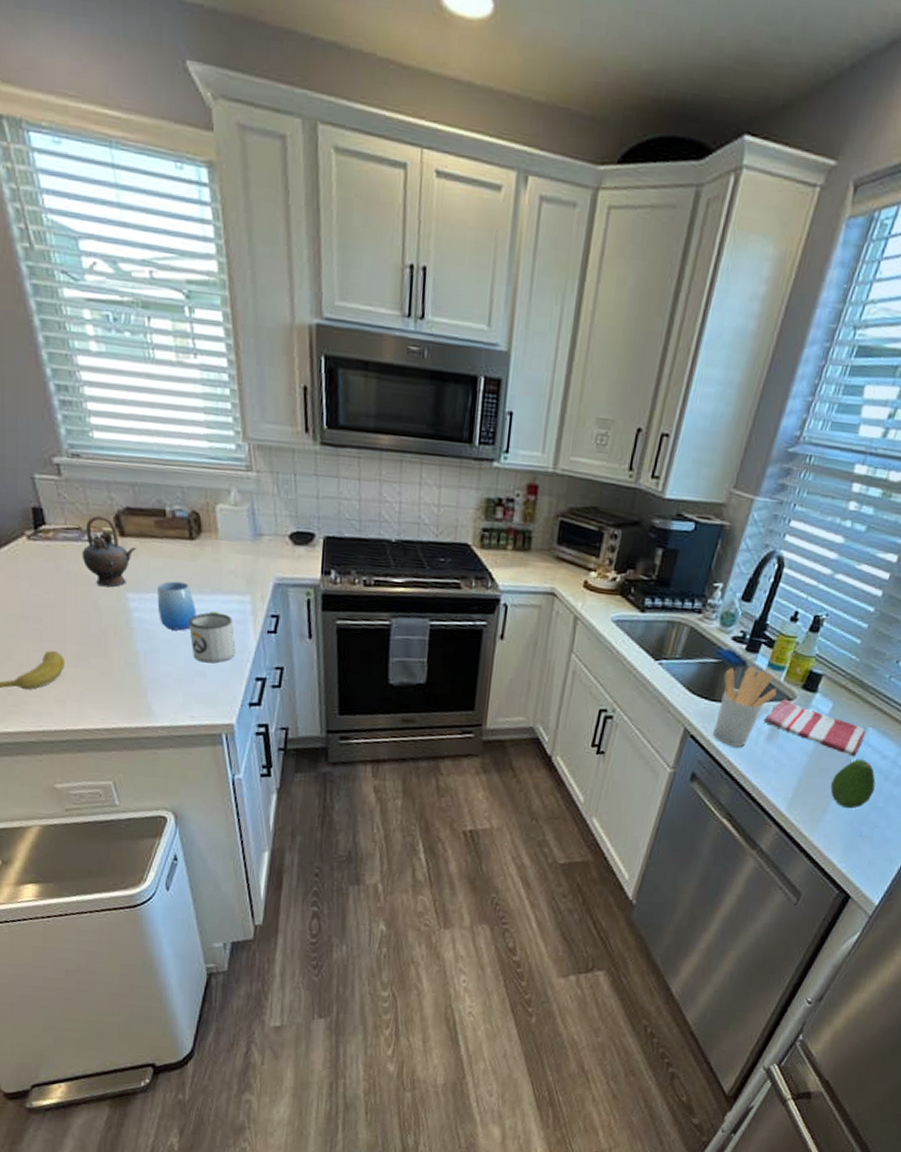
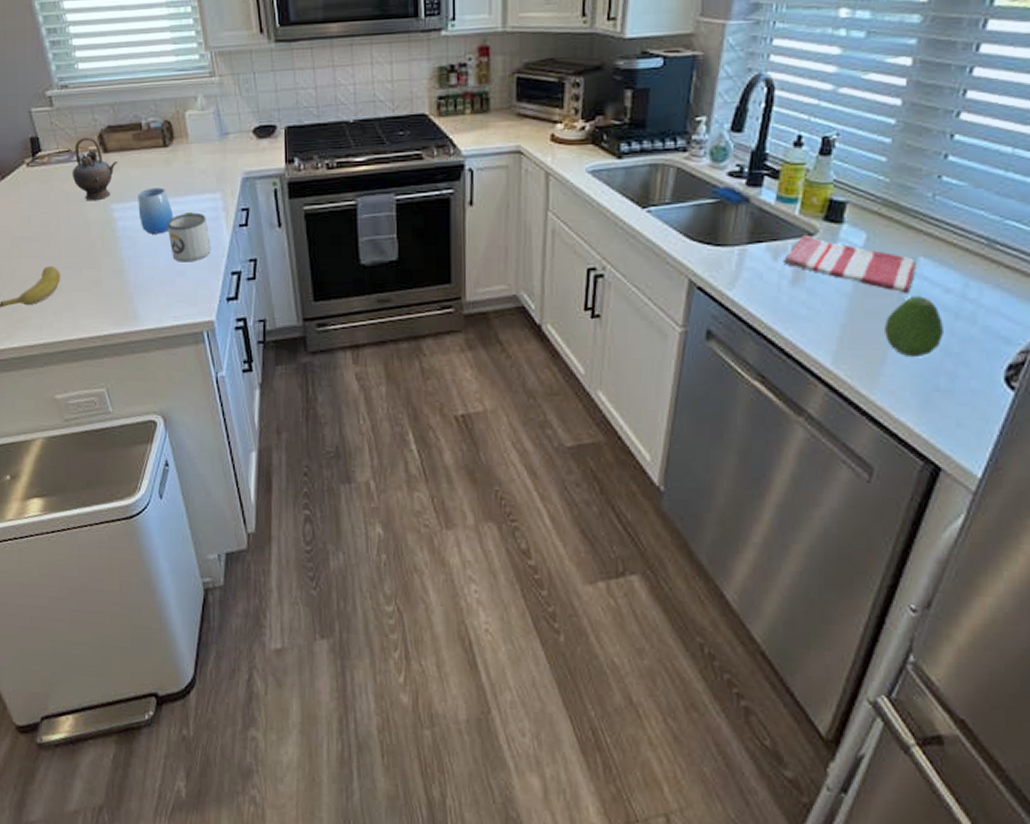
utensil holder: present [713,666,777,747] -> none [725,202,793,295]

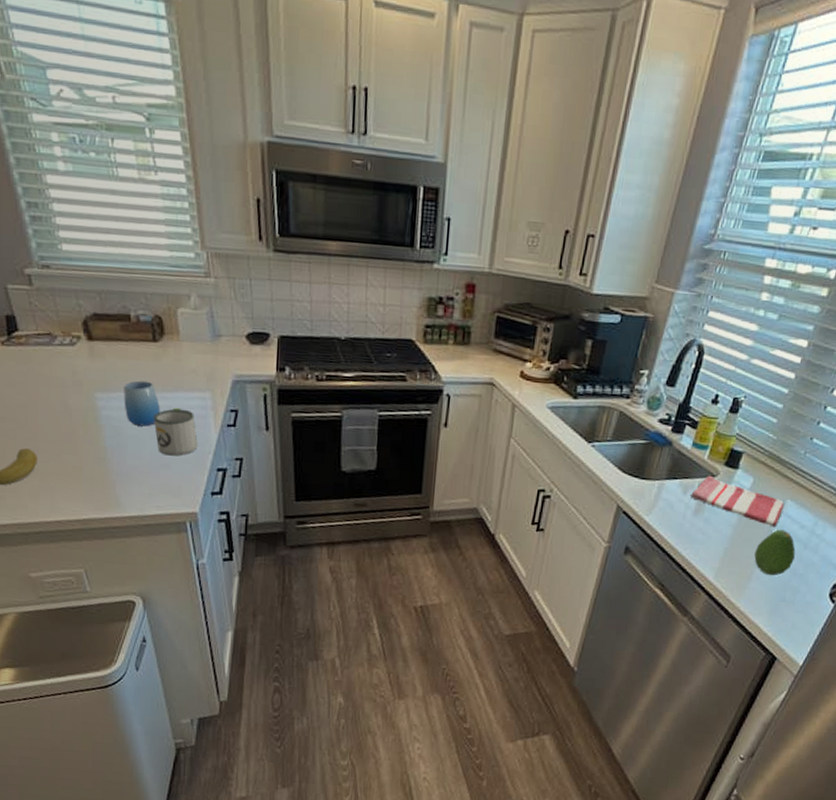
teapot: present [72,137,118,200] -> none [52,322,103,387]

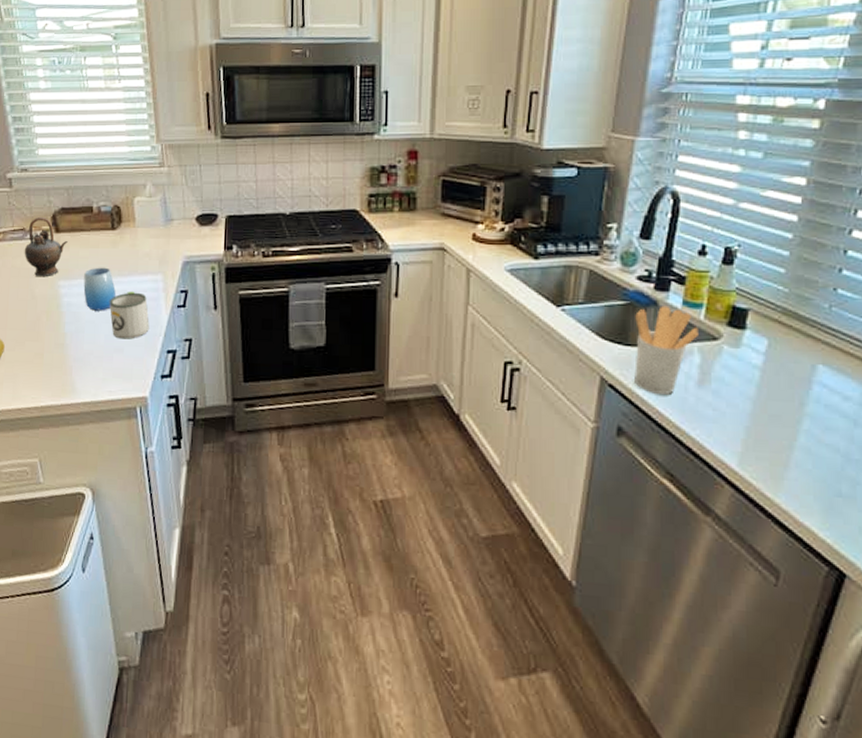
teapot: none [52,322,103,387] -> present [24,217,68,276]
utensil holder: none [644,446,701,521] -> present [634,305,698,394]
dish towel: present [691,475,785,528] -> none [691,338,816,400]
fruit: present [754,529,796,576] -> none [787,402,844,463]

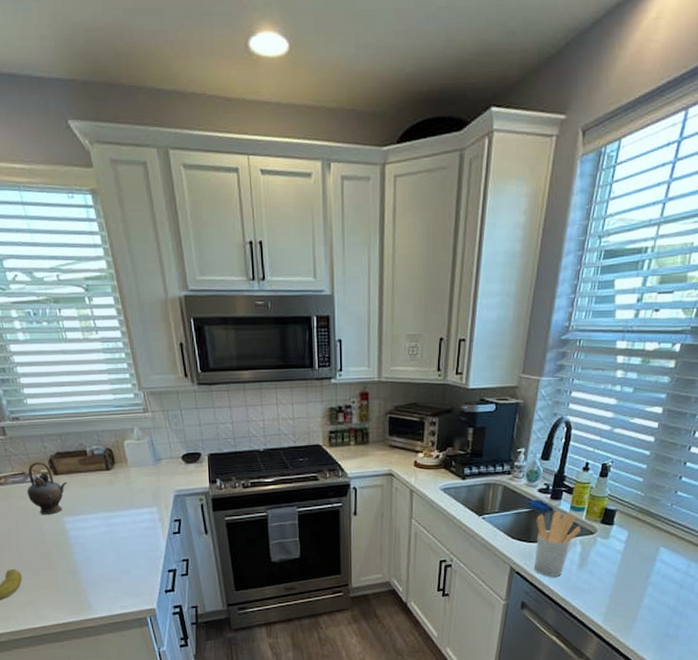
cup: present [83,267,117,311] -> none [86,503,118,541]
mug: present [109,291,150,339] -> none [112,522,151,563]

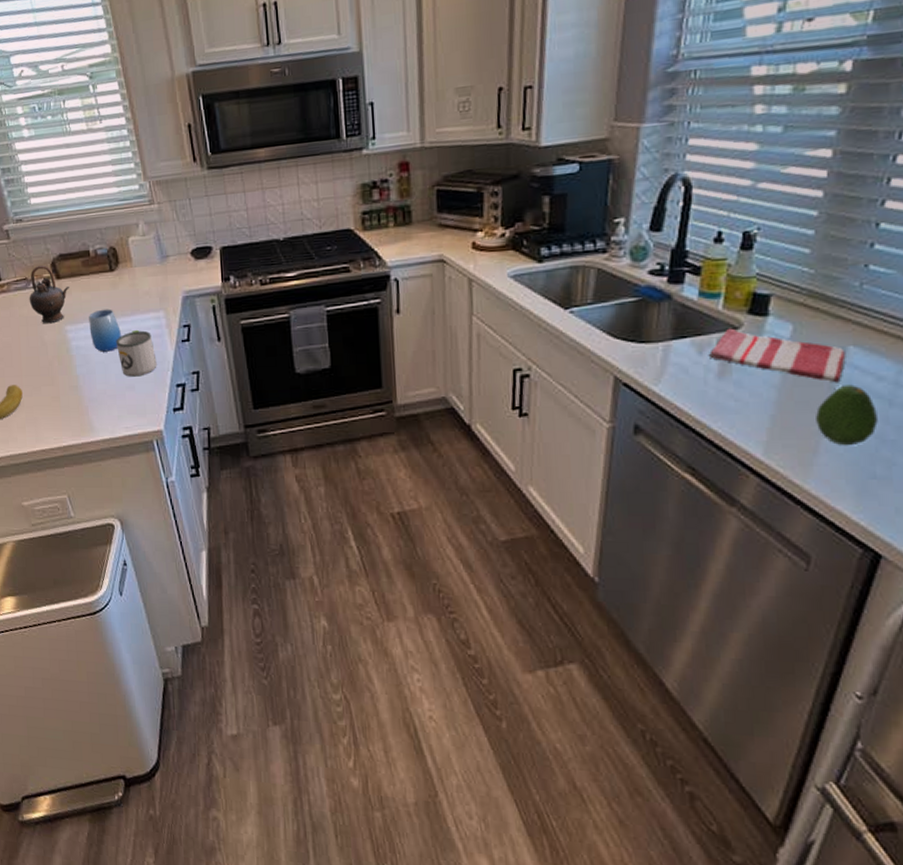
cup: none [86,503,118,541] -> present [89,309,122,352]
mug: none [112,522,151,563] -> present [115,329,157,377]
utensil holder: present [534,510,581,576] -> none [648,298,717,389]
dish towel: none [574,533,658,573] -> present [709,328,846,383]
fruit: none [637,574,673,616] -> present [816,384,878,446]

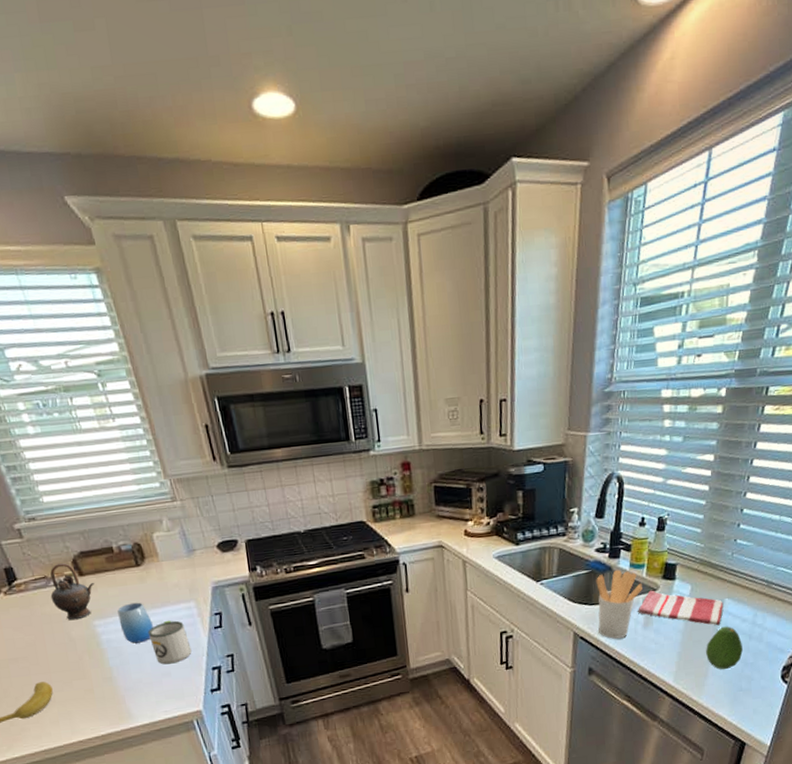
utensil holder: none [648,298,717,389] -> present [596,569,642,639]

